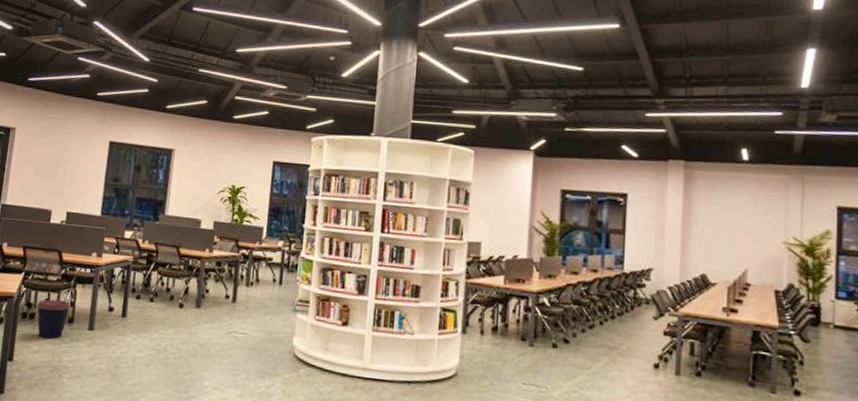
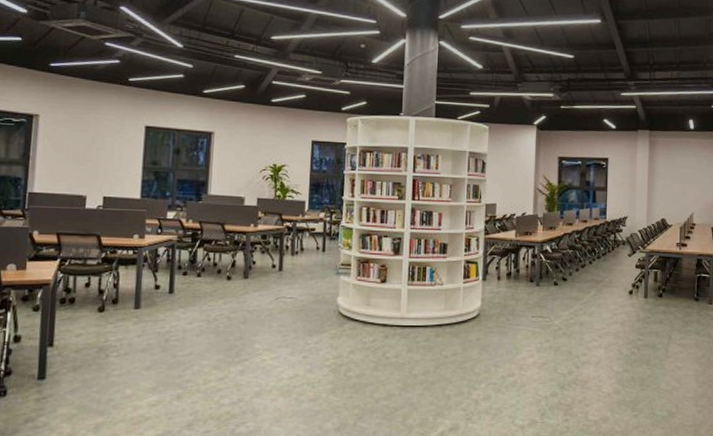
coffee cup: present [36,299,71,339] -> none [76,283,113,321]

